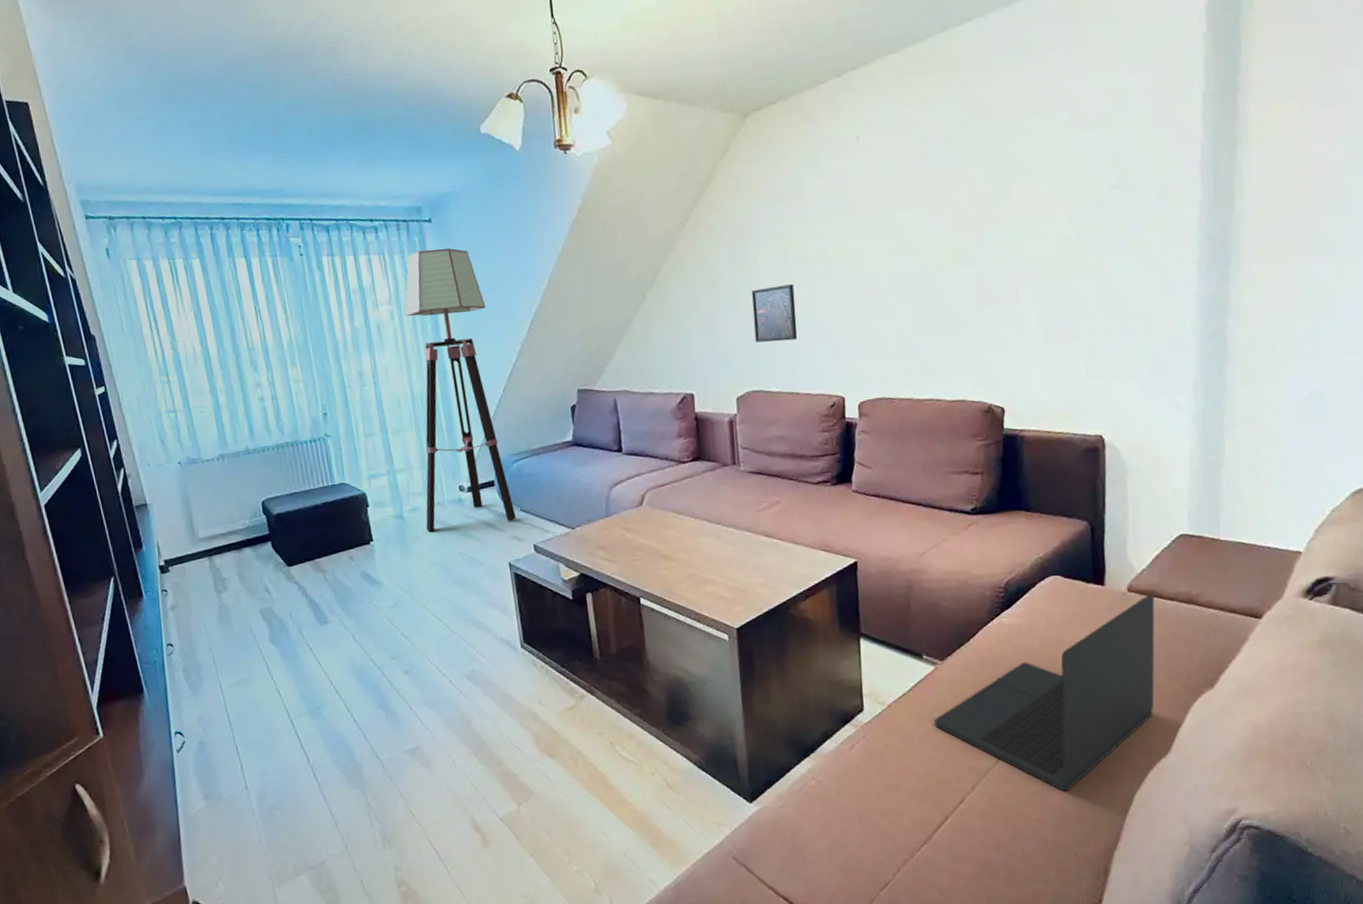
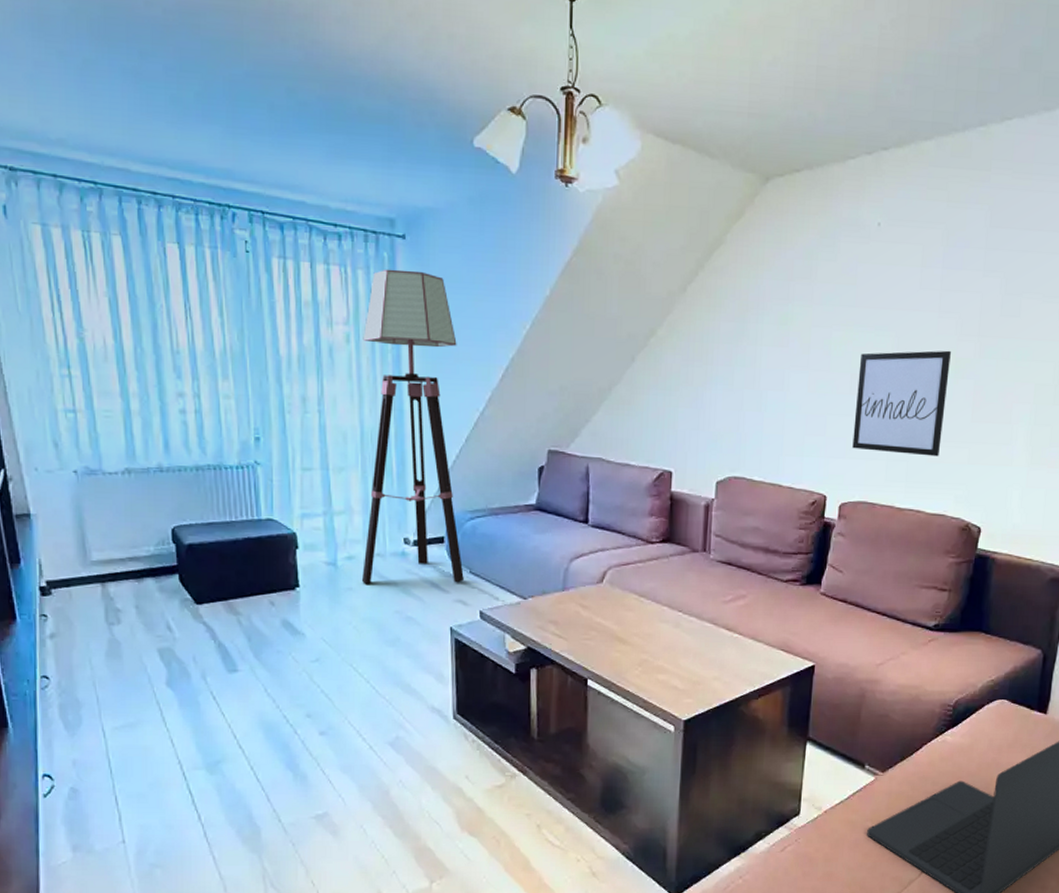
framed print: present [751,284,798,343] -> none [743,369,792,429]
wall art: none [858,243,951,349] -> present [852,350,951,457]

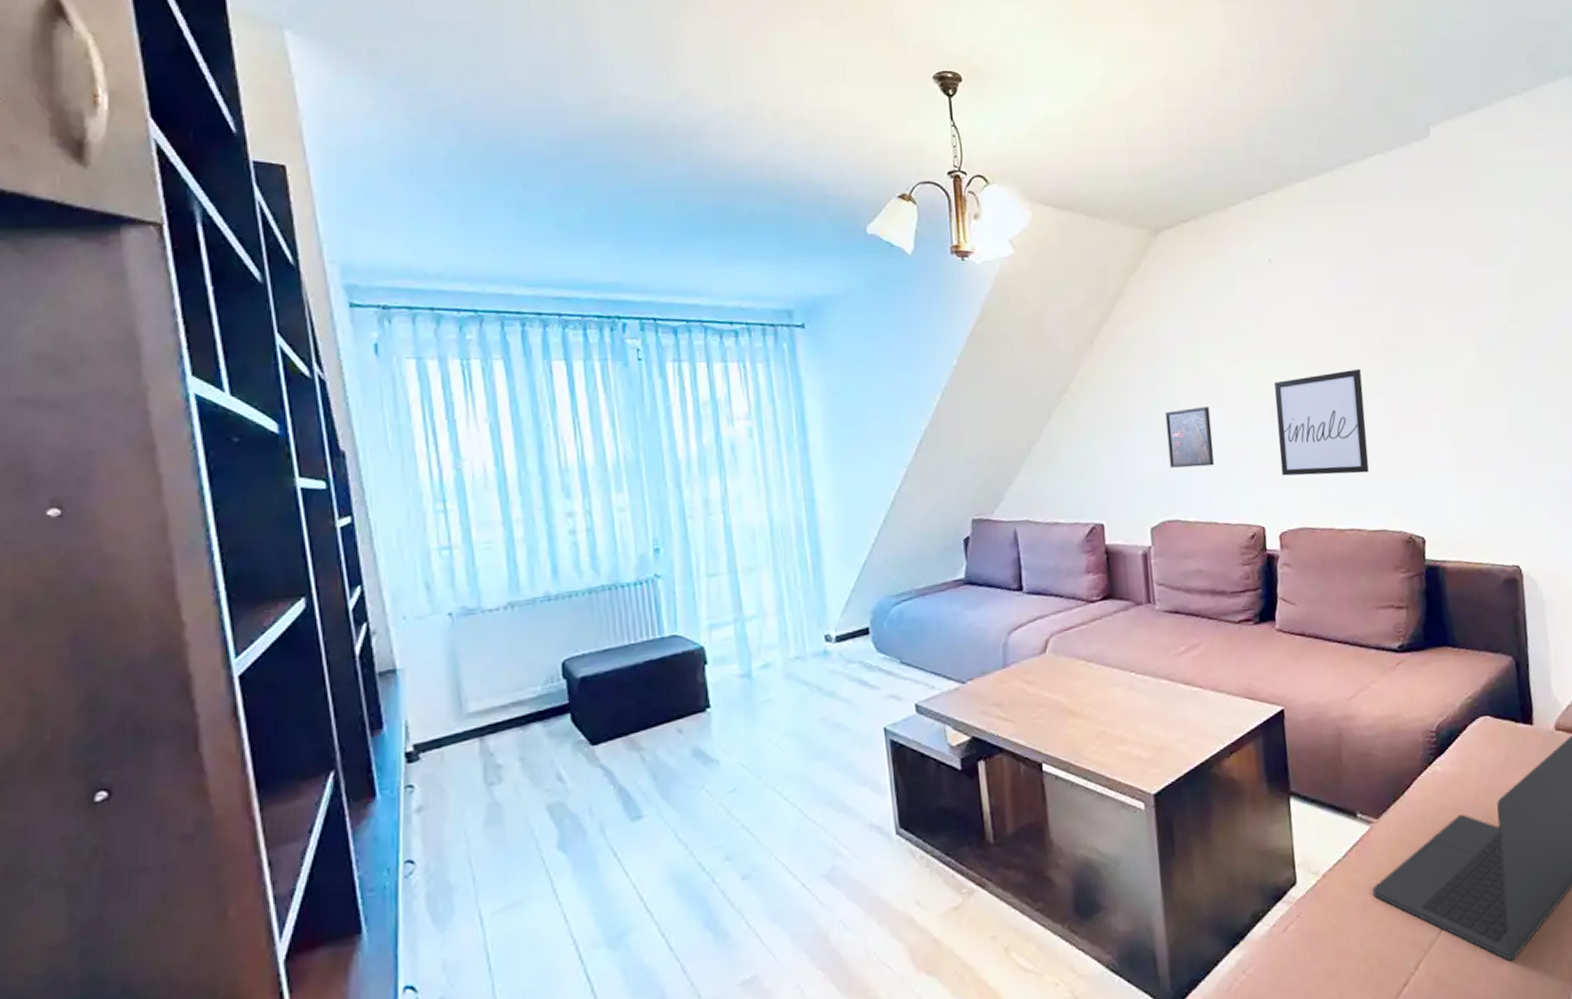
floor lamp: present [362,269,464,584] -> none [766,357,894,693]
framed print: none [743,369,792,429] -> present [1165,407,1215,468]

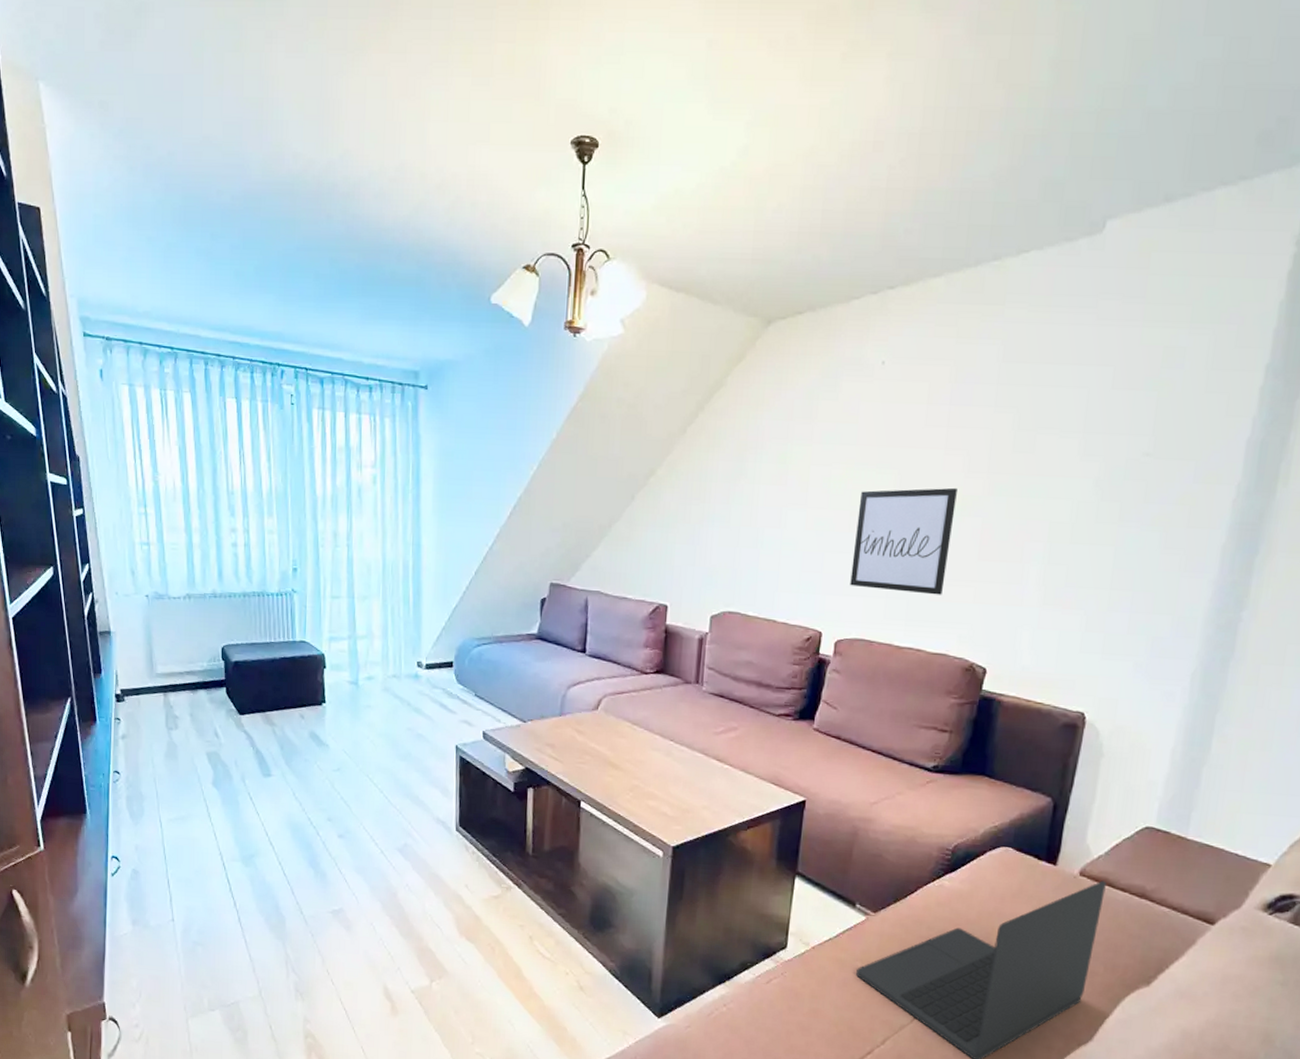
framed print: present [1165,407,1215,468] -> none [739,507,789,566]

